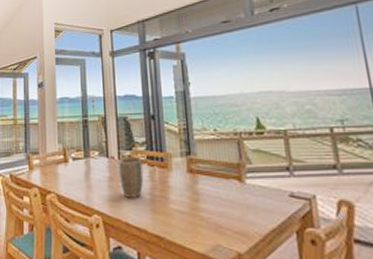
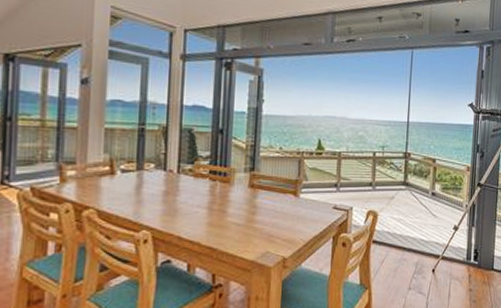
plant pot: present [119,156,144,198] -> none [176,170,204,212]

